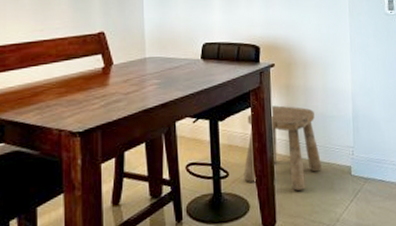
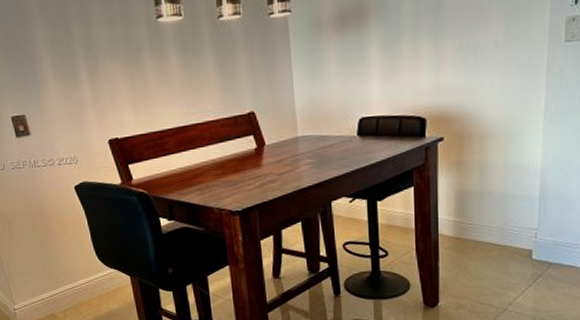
stool: present [243,105,322,191] -> none [404,184,495,273]

